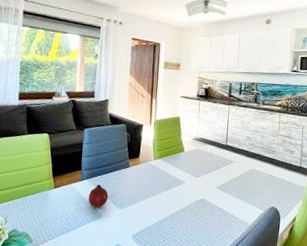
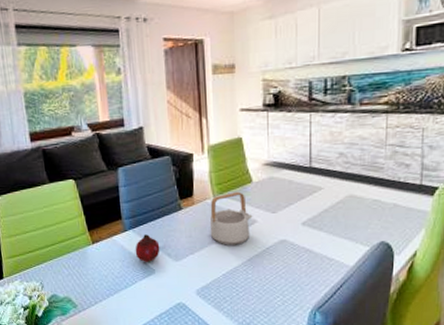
teapot: none [148,157,182,200] -> present [209,191,253,245]

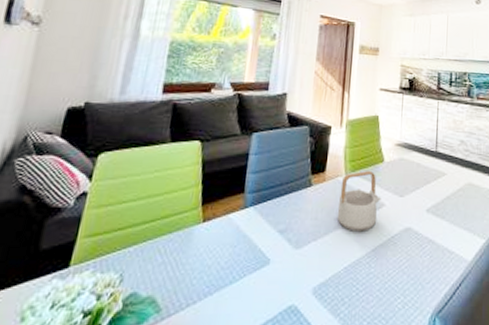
fruit: present [135,234,160,263] -> none [251,213,281,250]

